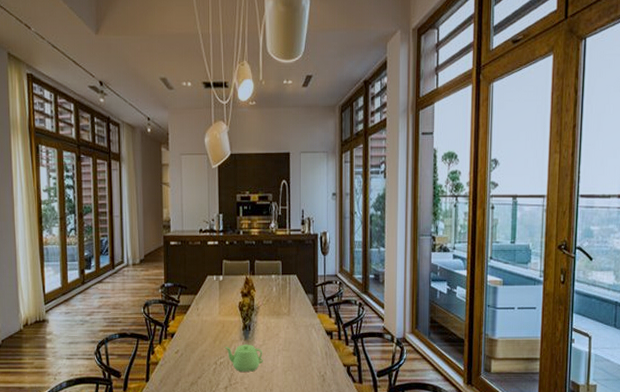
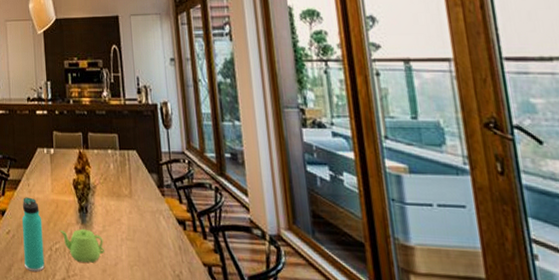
thermos bottle: none [190,320,209,384] -> present [21,197,45,273]

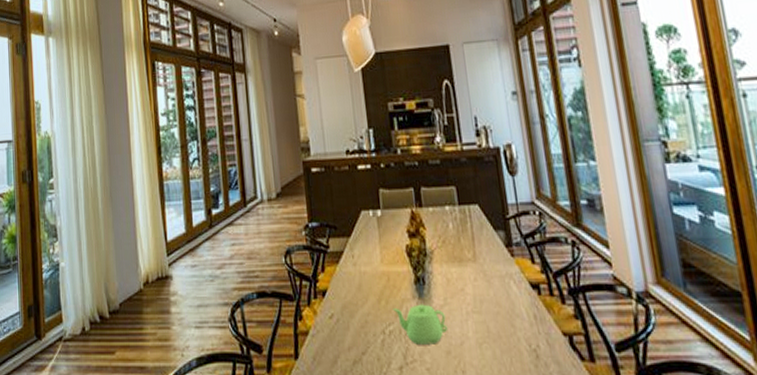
thermos bottle: present [21,197,45,273] -> none [346,271,377,363]

